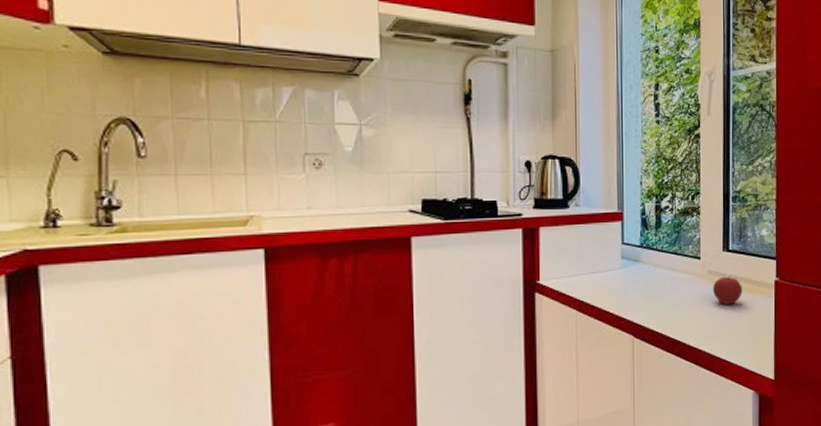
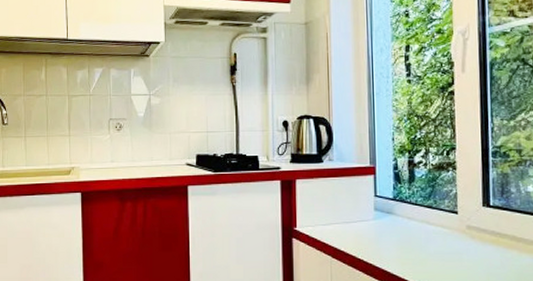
apple: present [712,276,742,305] -> none [471,232,507,262]

